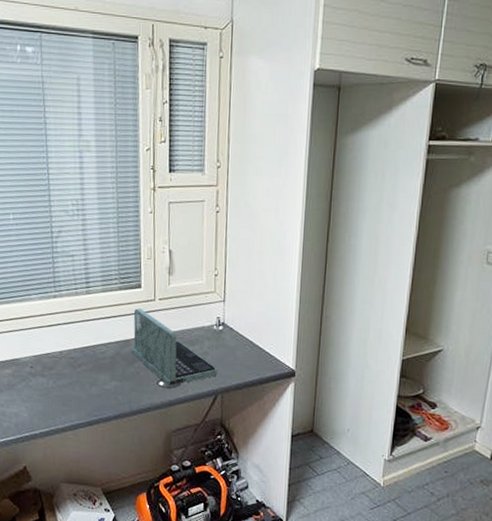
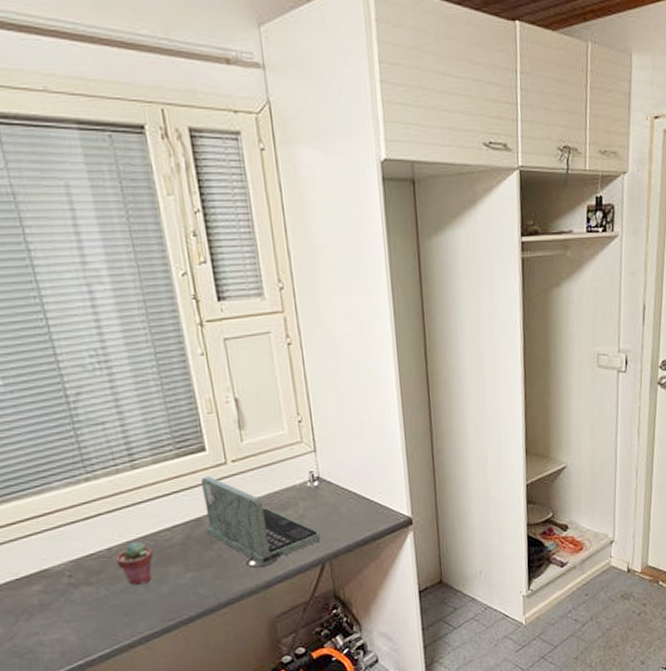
potted succulent: none [65,350,91,384] -> present [116,541,154,586]

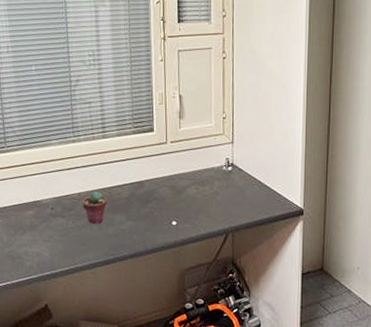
laptop: present [200,476,321,568] -> none [145,151,228,228]

